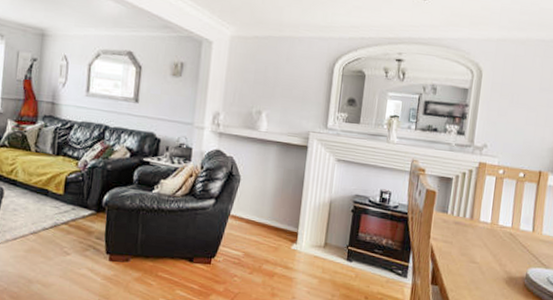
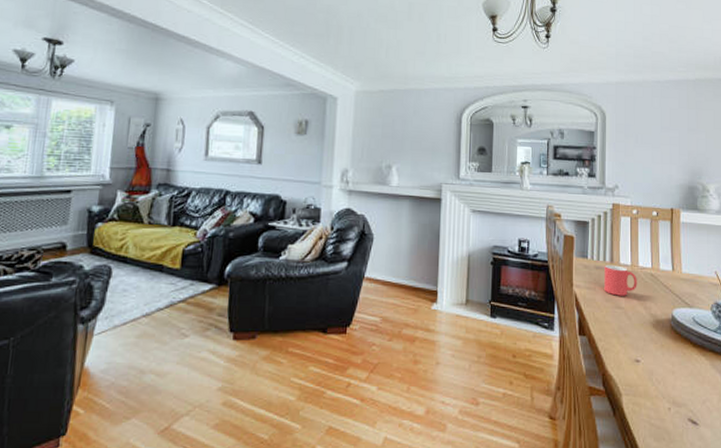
mug: none [461,221,496,252] -> present [604,265,637,296]

